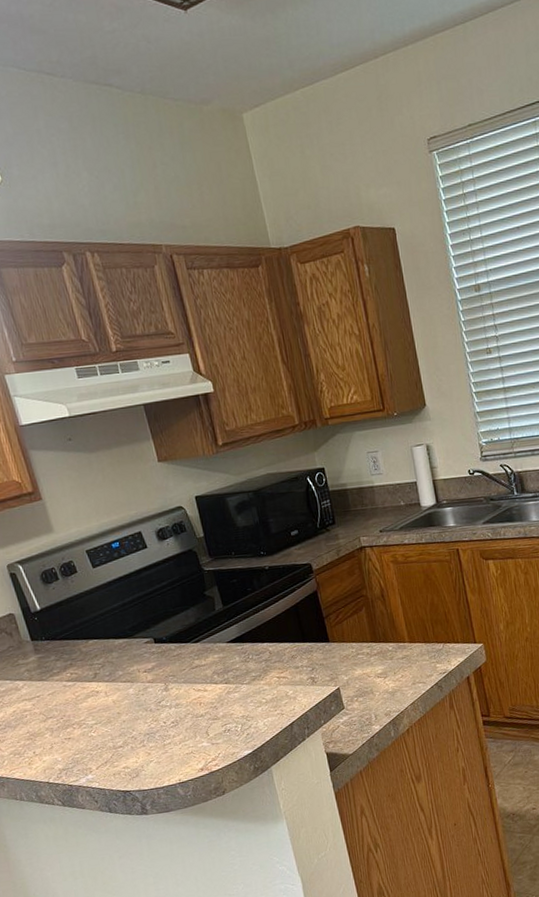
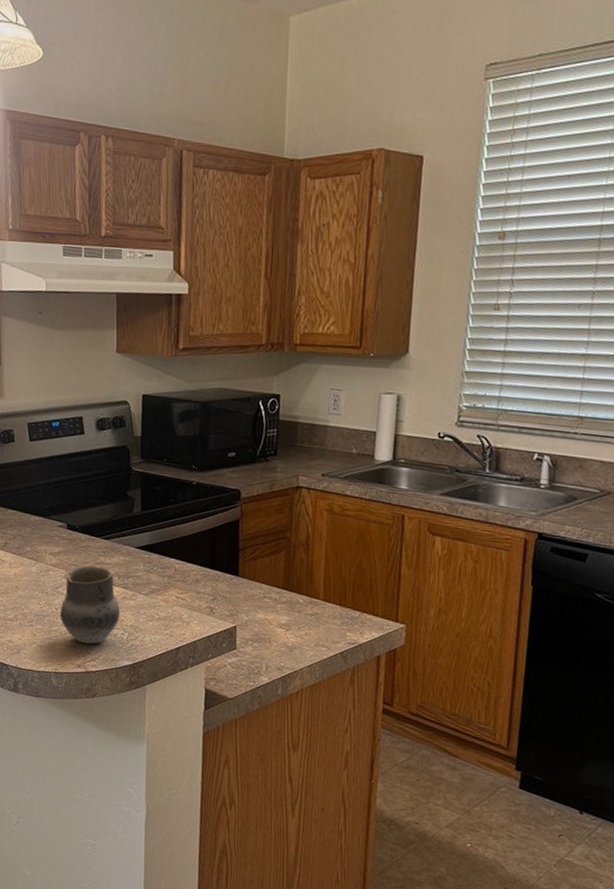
cup: none [166,669,229,747] -> present [60,565,121,645]

